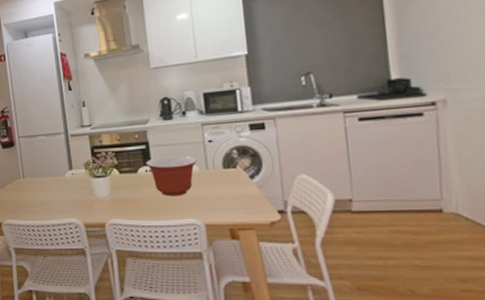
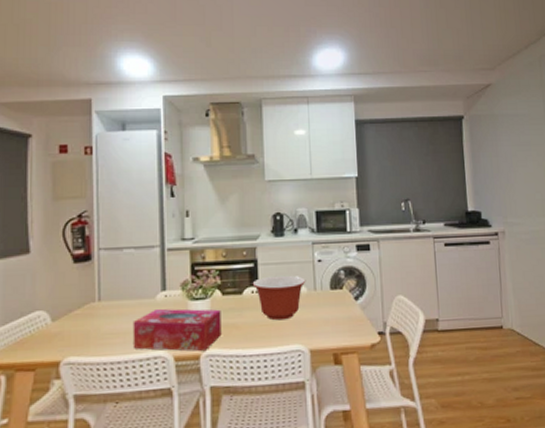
tissue box: none [49,184,122,221] -> present [133,308,222,352]

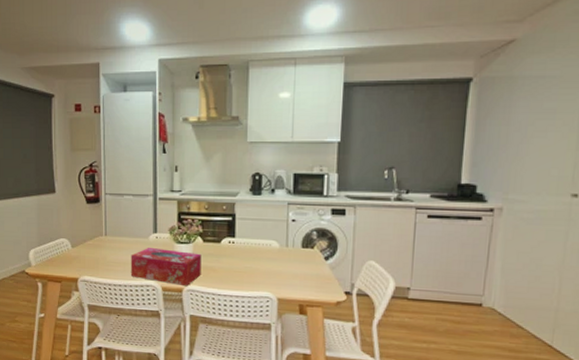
mixing bowl: present [252,275,306,321] -> none [229,230,279,270]

